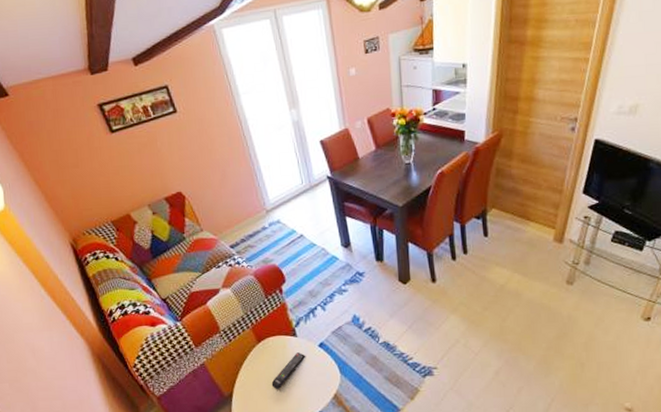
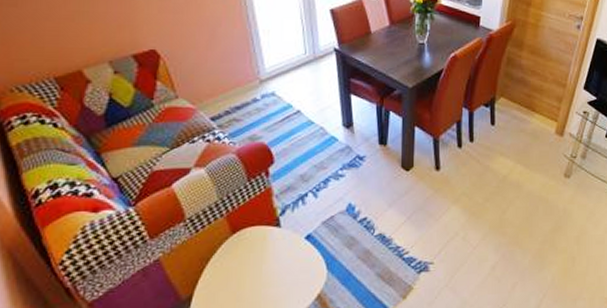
remote control: present [271,352,306,390] -> none [243,246,289,291]

